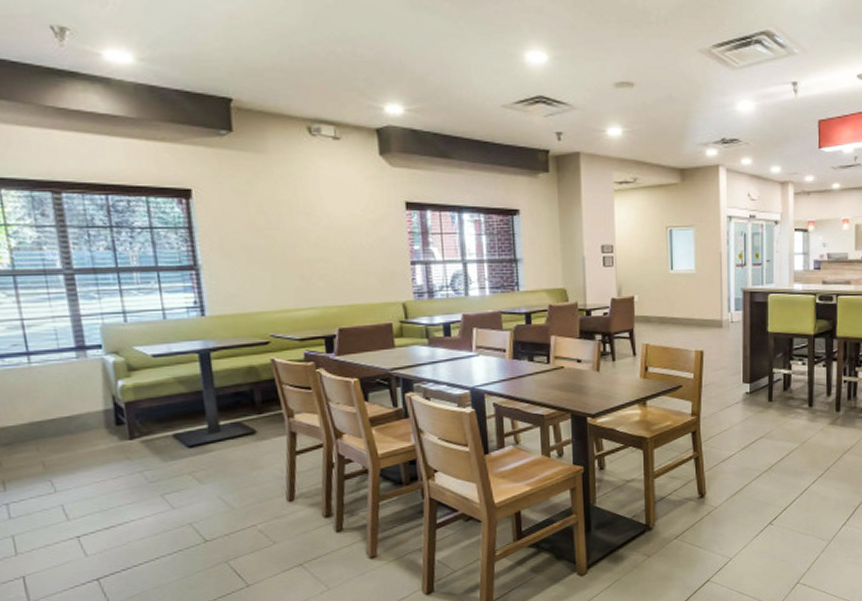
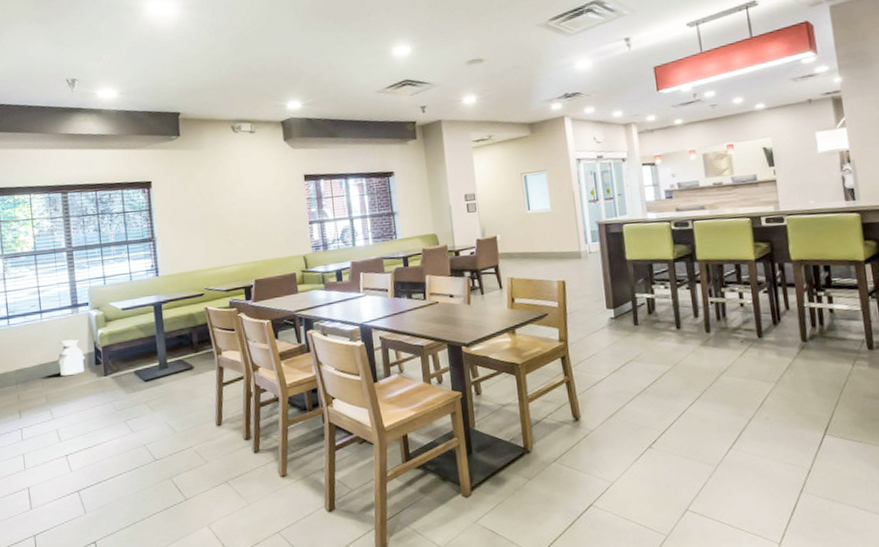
planter: none [58,391,101,439] -> present [57,339,86,377]

